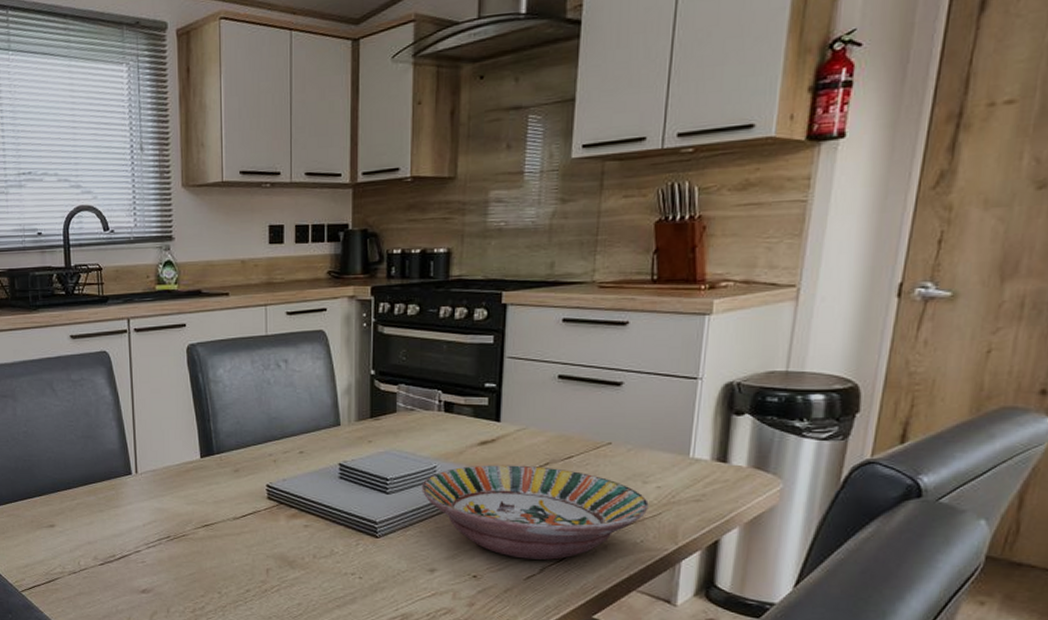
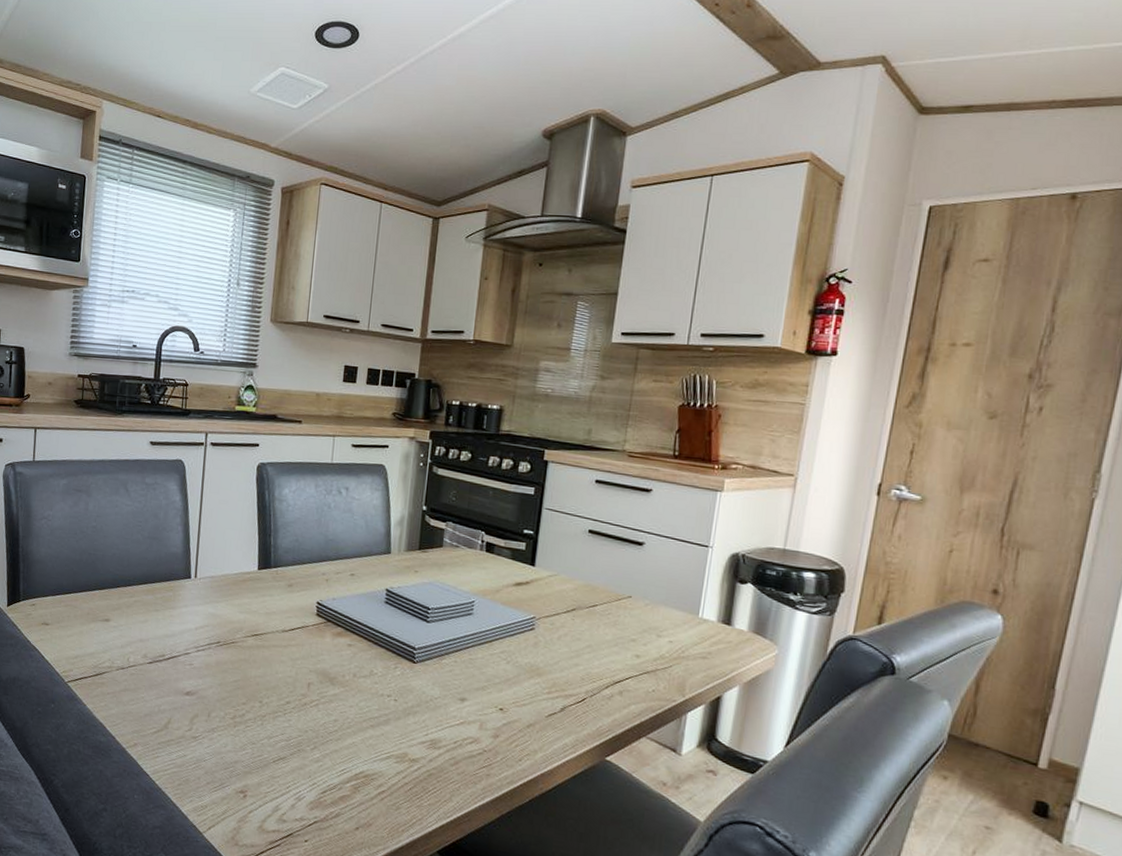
serving bowl: present [421,465,649,560] -> none [459,604,661,701]

